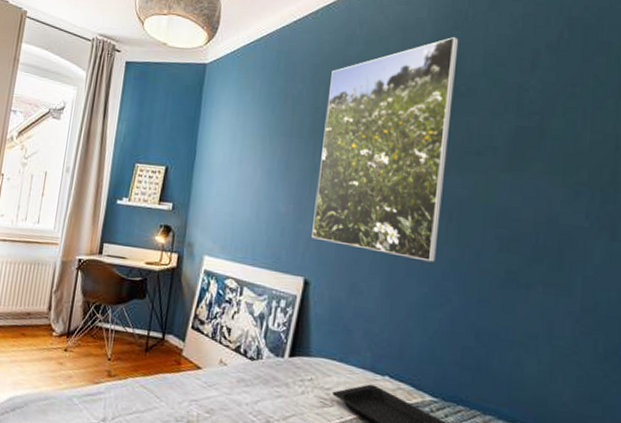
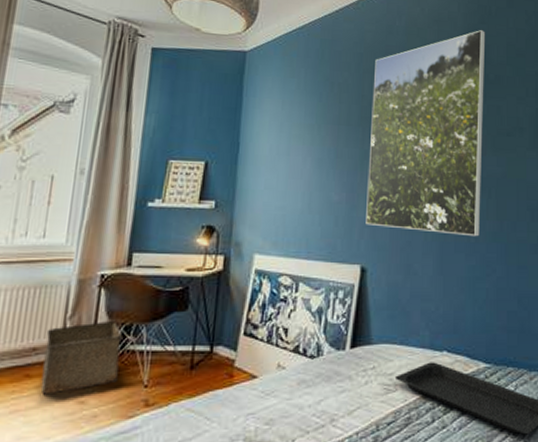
storage bin: none [32,298,93,353] -> present [40,320,122,395]

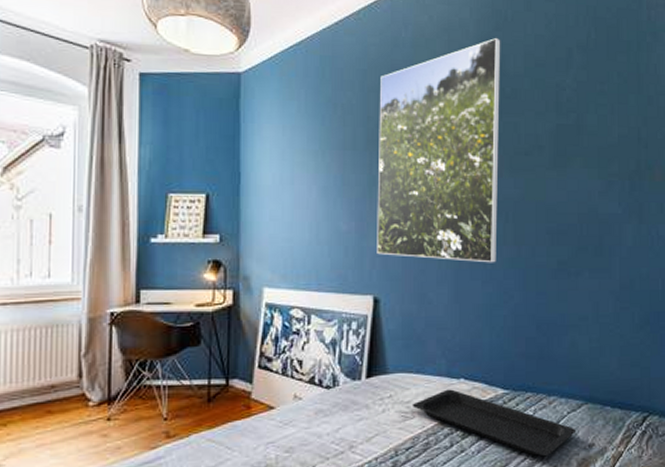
storage bin: present [40,320,122,395] -> none [62,356,137,429]

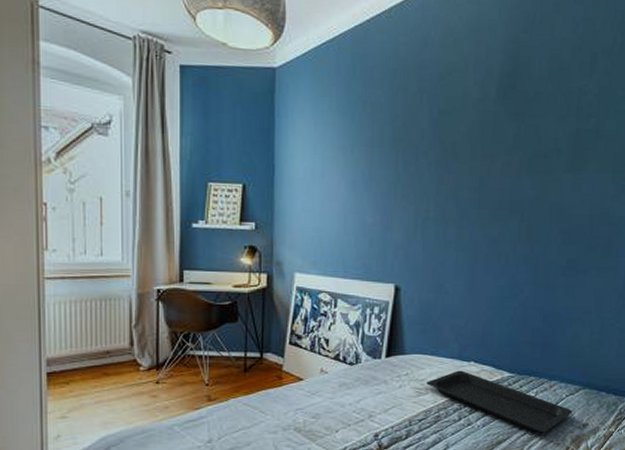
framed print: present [377,37,501,263] -> none [399,39,528,259]

